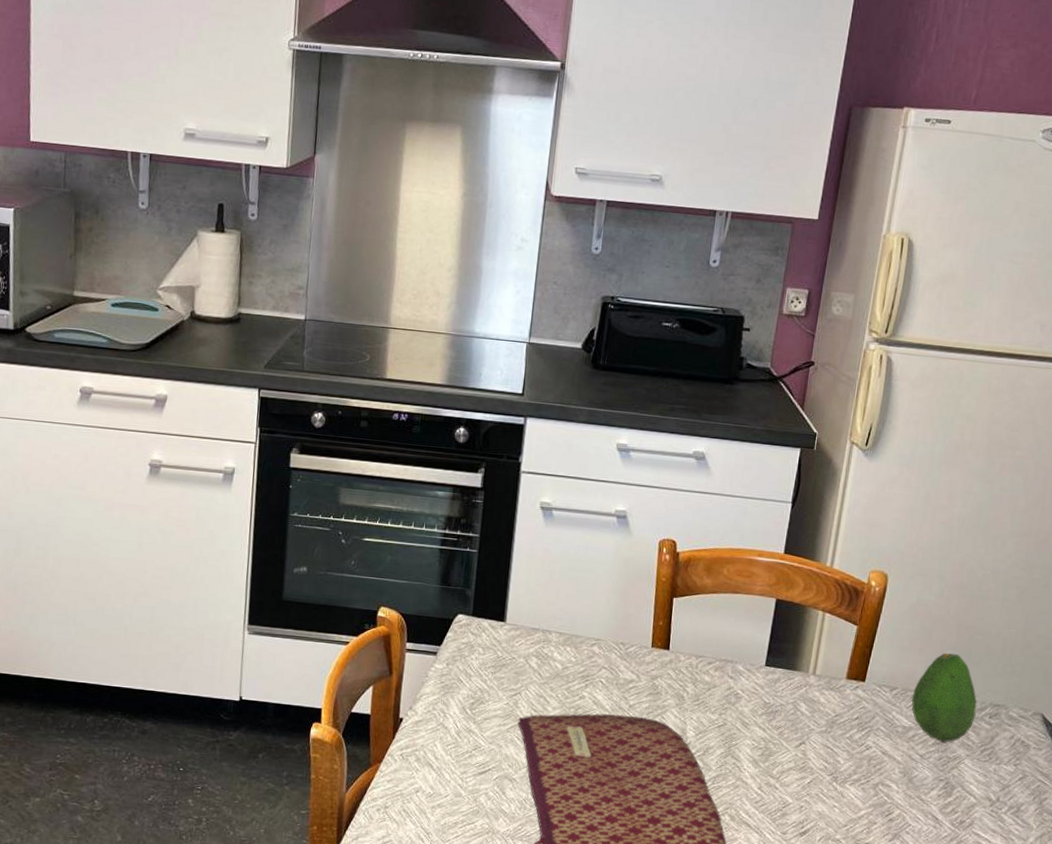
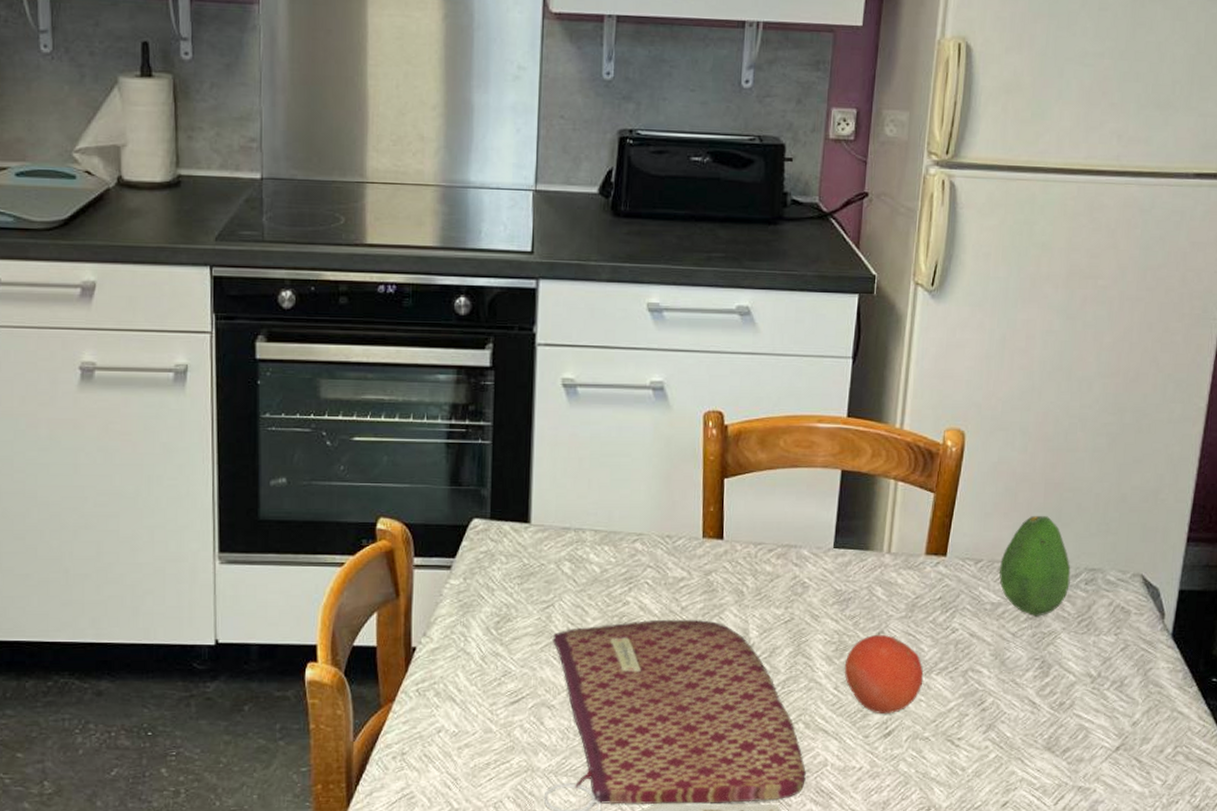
fruit: none [768,744,839,816] -> present [844,634,924,715]

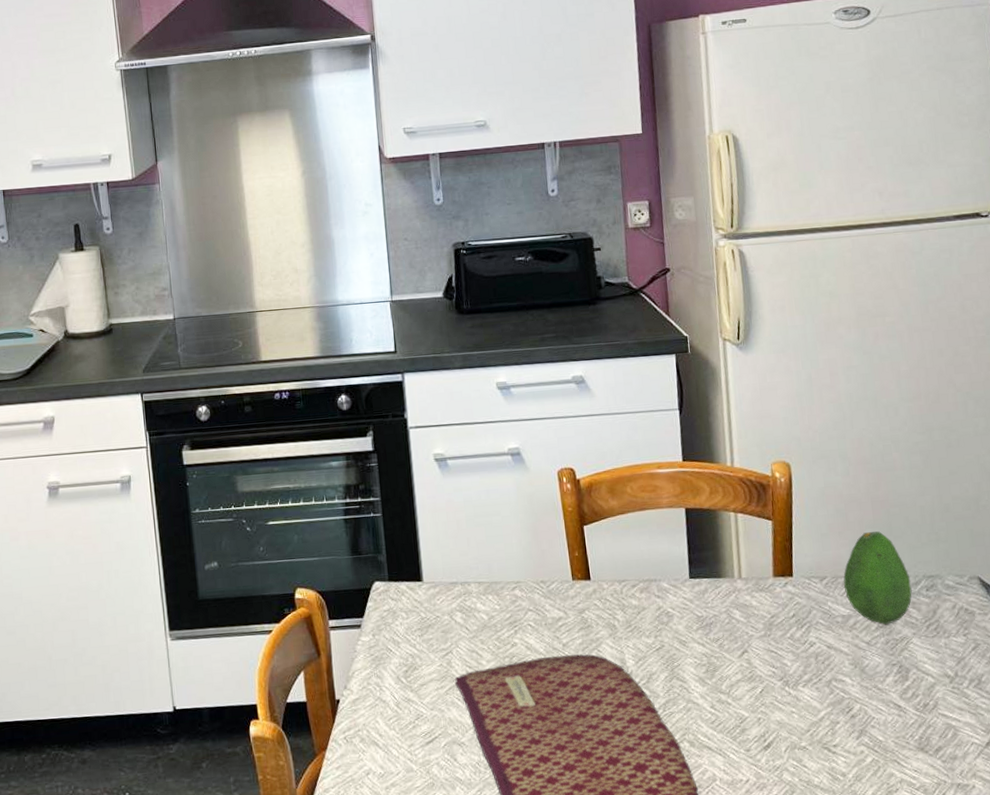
fruit: present [844,634,924,715] -> none [716,653,792,728]

